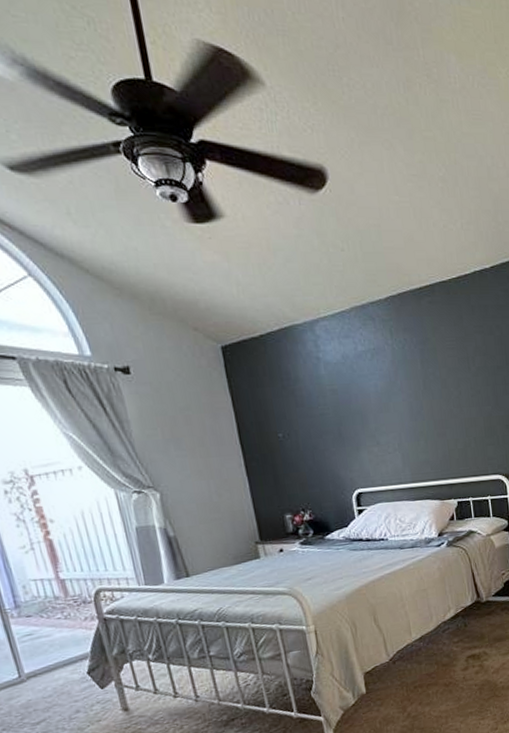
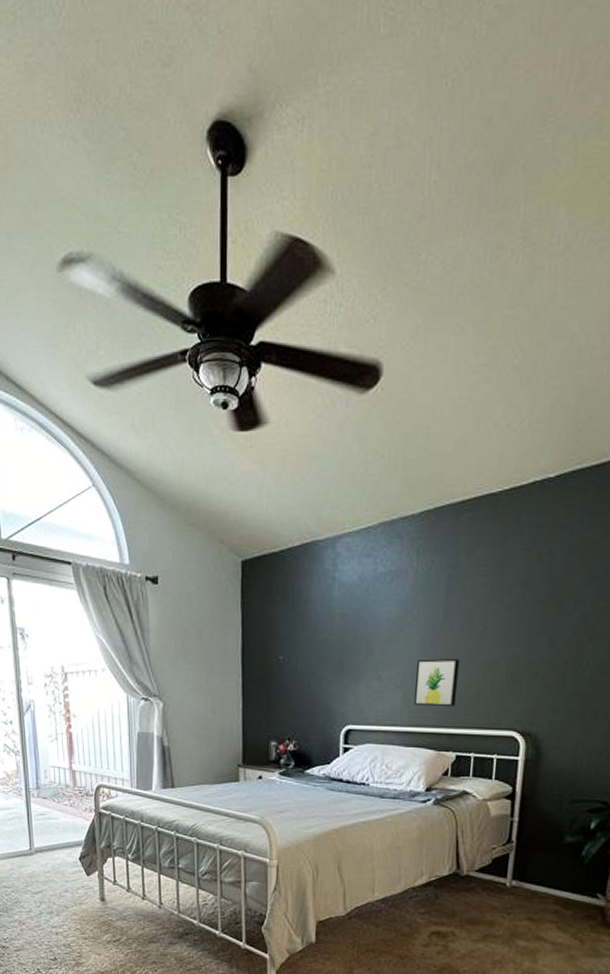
wall art: none [409,421,449,463] -> present [414,659,460,706]

